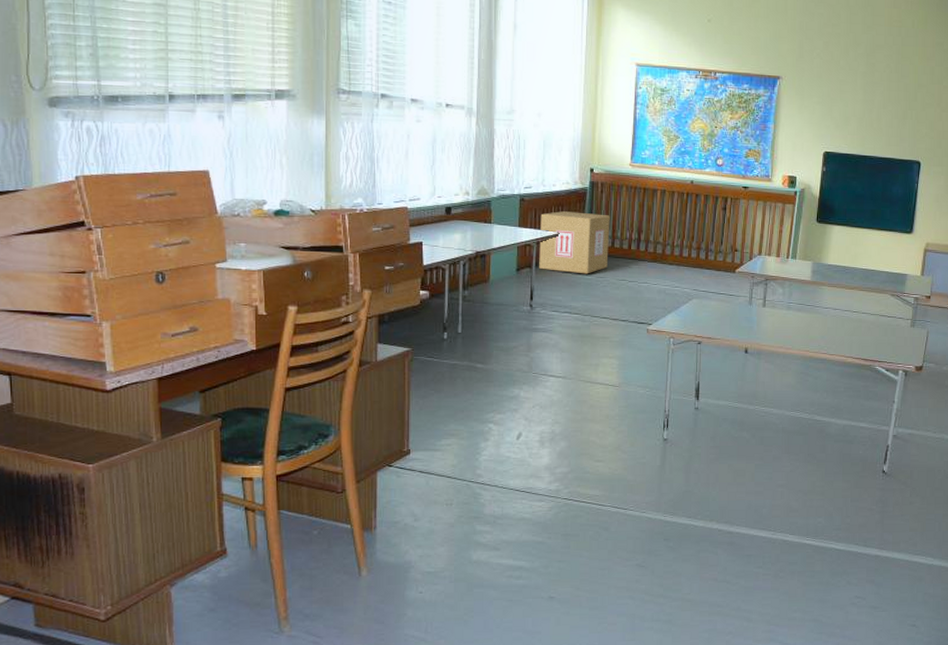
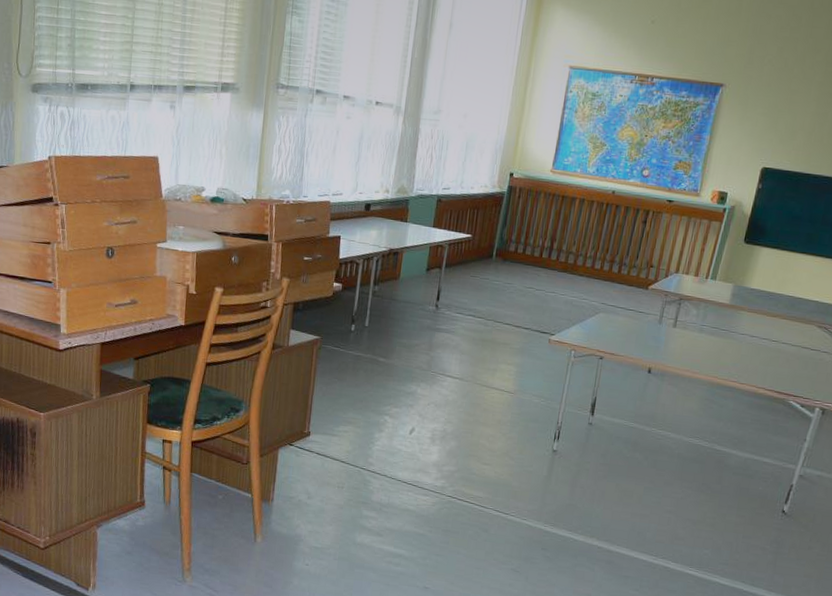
cardboard box: present [539,211,610,274] -> none [448,214,525,279]

